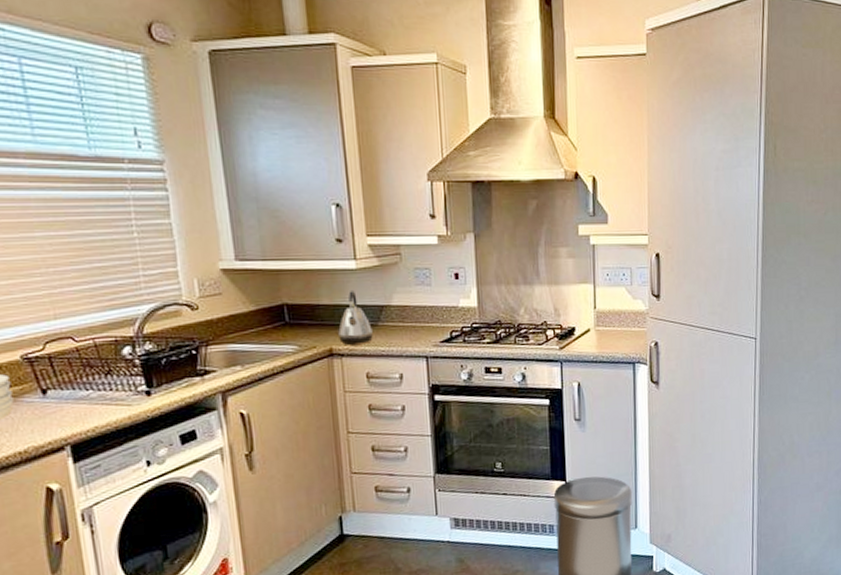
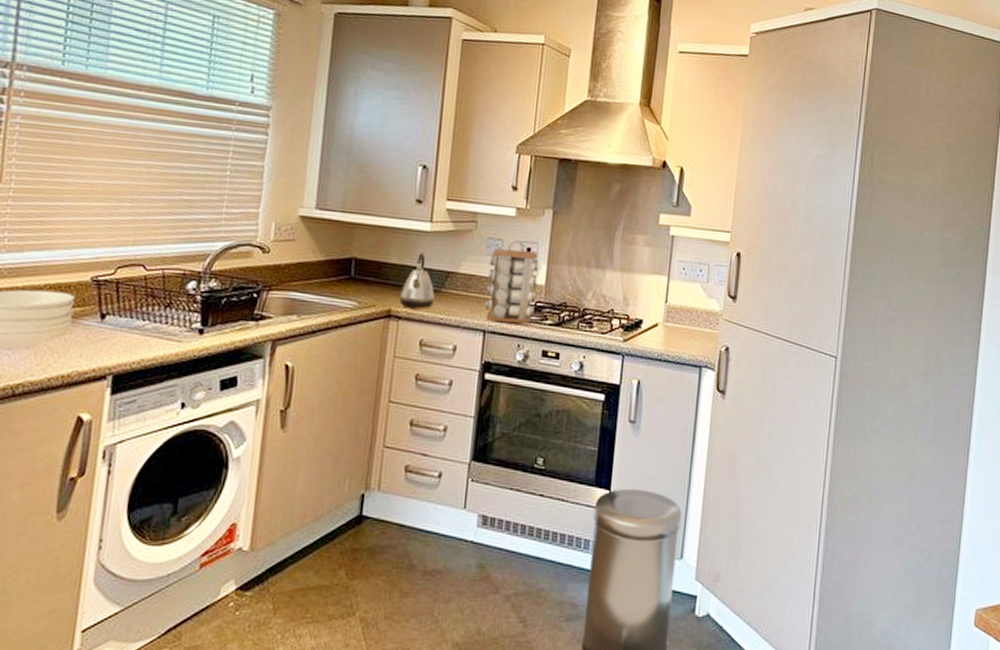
spice rack: none [420,266,471,348] -> present [485,239,539,325]

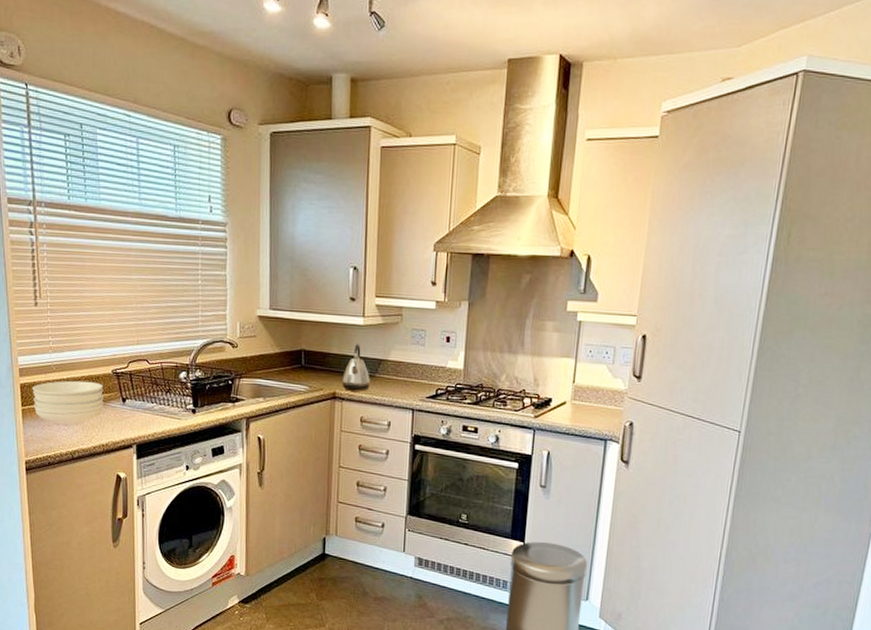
spice rack: present [485,239,539,325] -> none [413,329,457,404]

